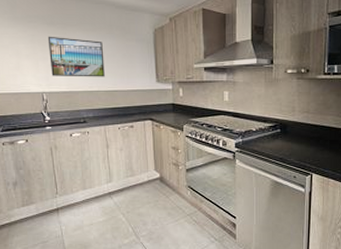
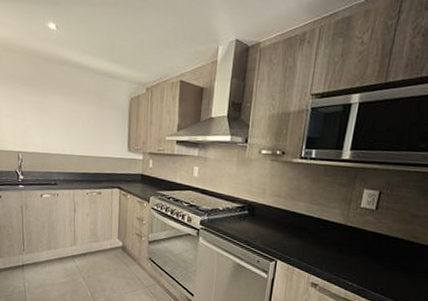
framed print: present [47,36,105,77] -> none [27,97,80,142]

